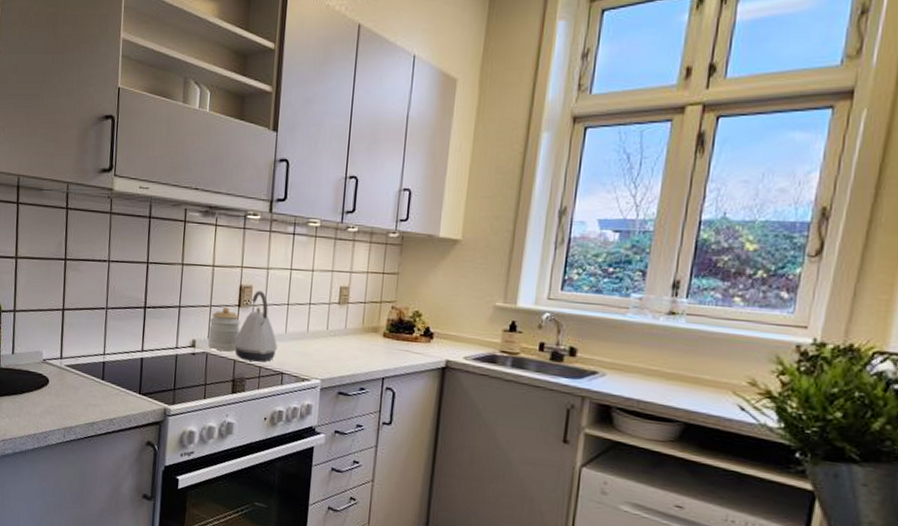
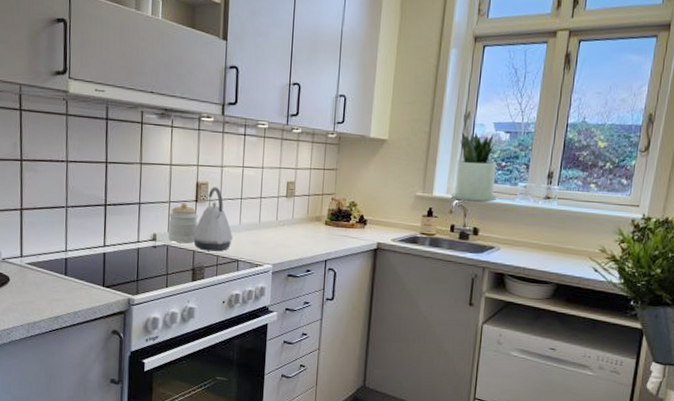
planter: none [539,231,603,317] -> present [450,132,498,203]

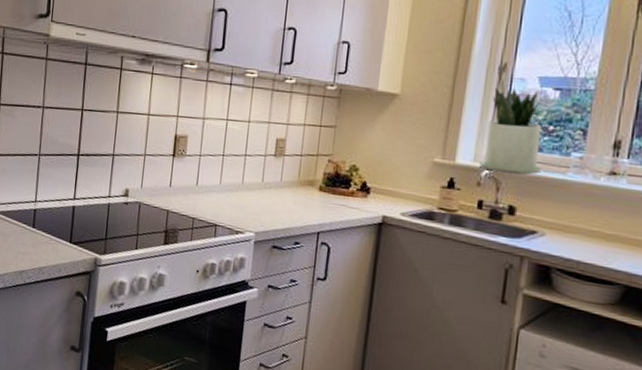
jar: present [167,202,199,243] -> none [140,156,175,202]
kettle: present [193,187,233,252] -> none [167,140,212,213]

